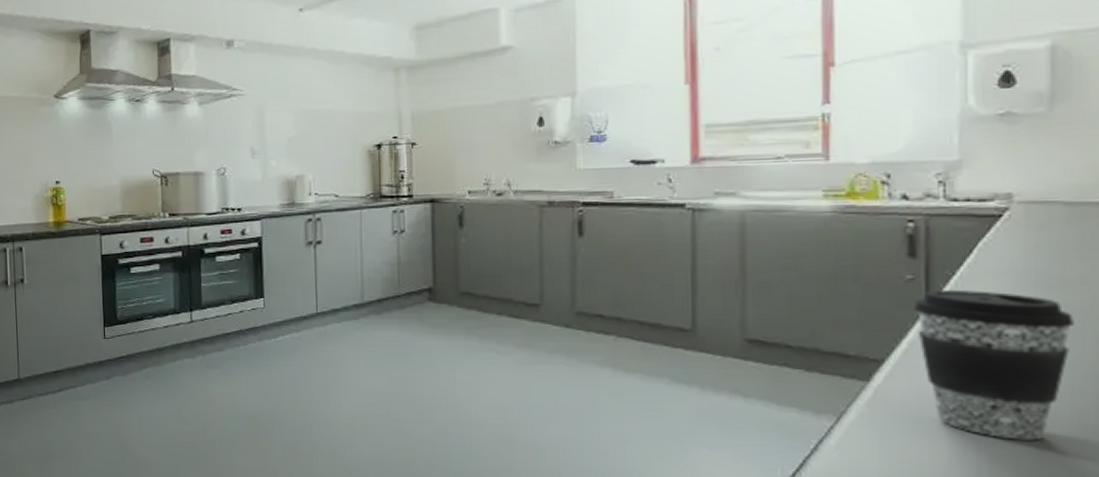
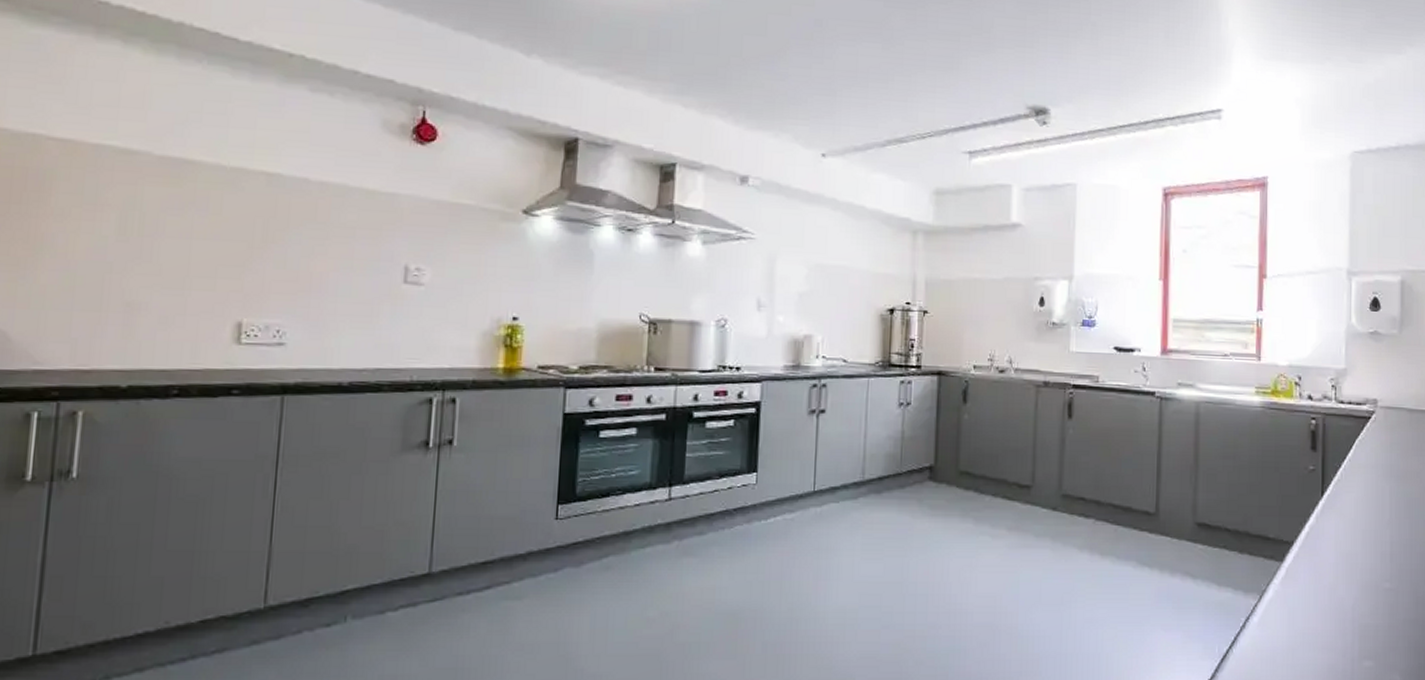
coffee cup: present [913,290,1074,441] -> none [1313,480,1412,612]

